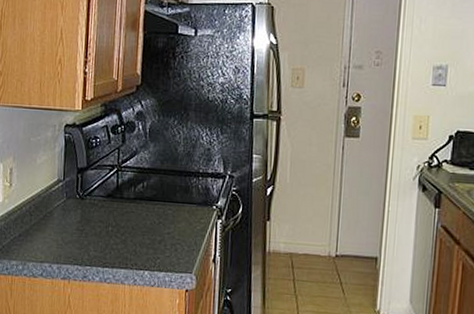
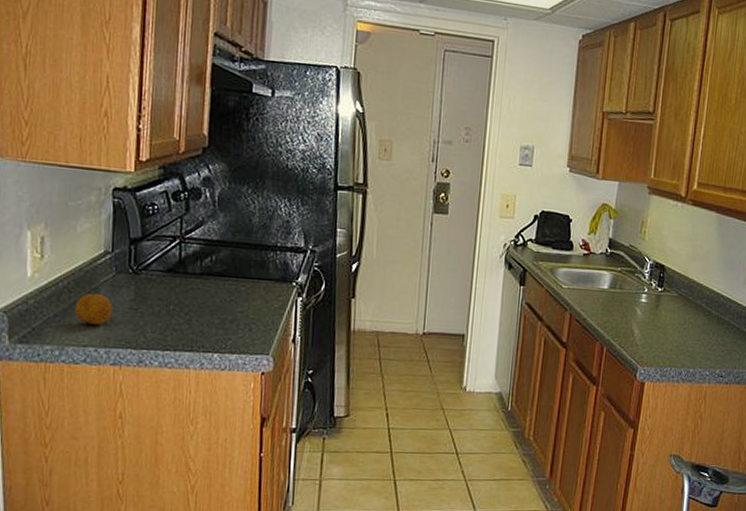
fruit: none [34,216,64,244] -> present [74,293,113,325]

